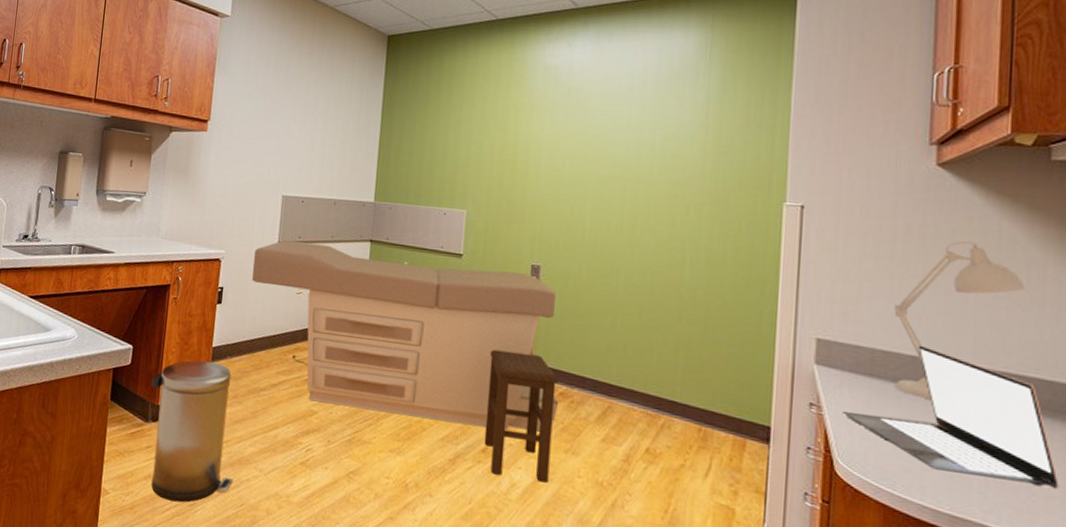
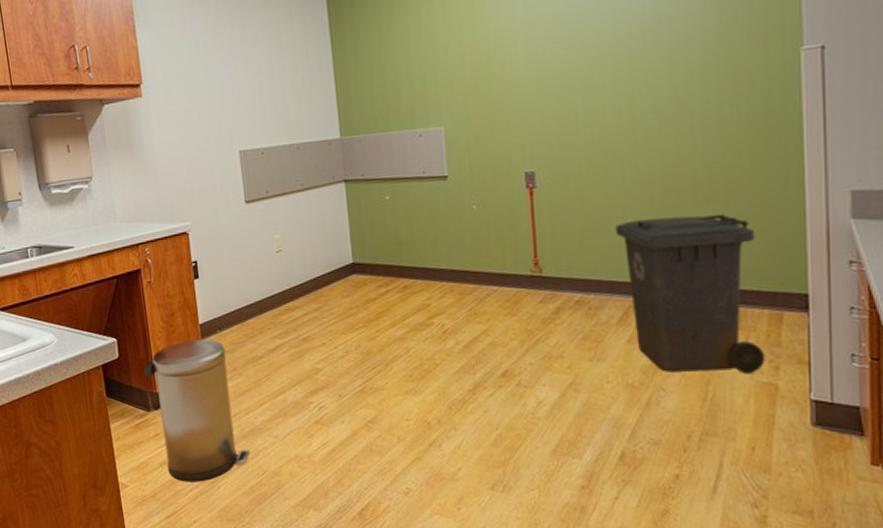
examination table: present [251,240,559,432] -> none [221,183,576,359]
stool: present [484,349,558,483] -> none [494,267,576,396]
recycling bin: none [604,327,728,494] -> present [615,213,765,373]

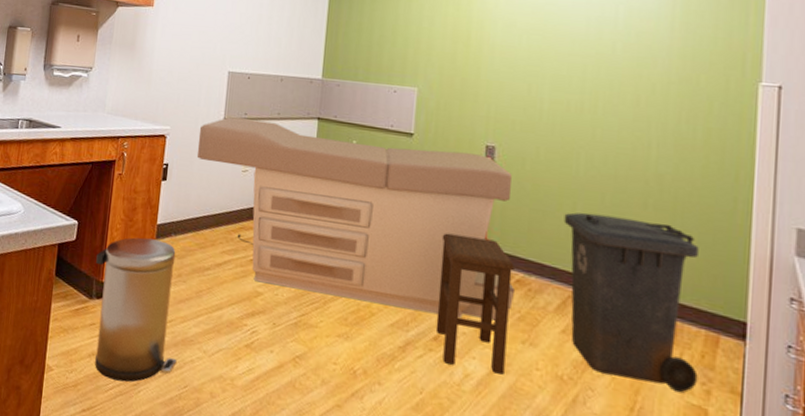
examination table: none [221,183,576,359] -> present [196,117,516,321]
stool: none [494,267,576,396] -> present [435,233,514,375]

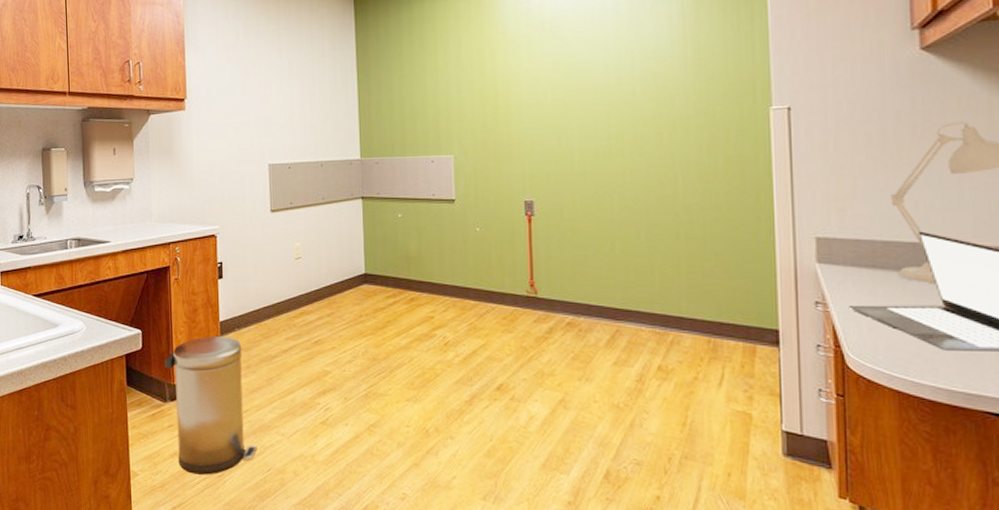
examination table: present [196,117,516,321] -> none [248,207,567,367]
stool: present [435,233,514,375] -> none [493,289,565,412]
recycling bin: present [564,212,699,392] -> none [604,250,740,401]

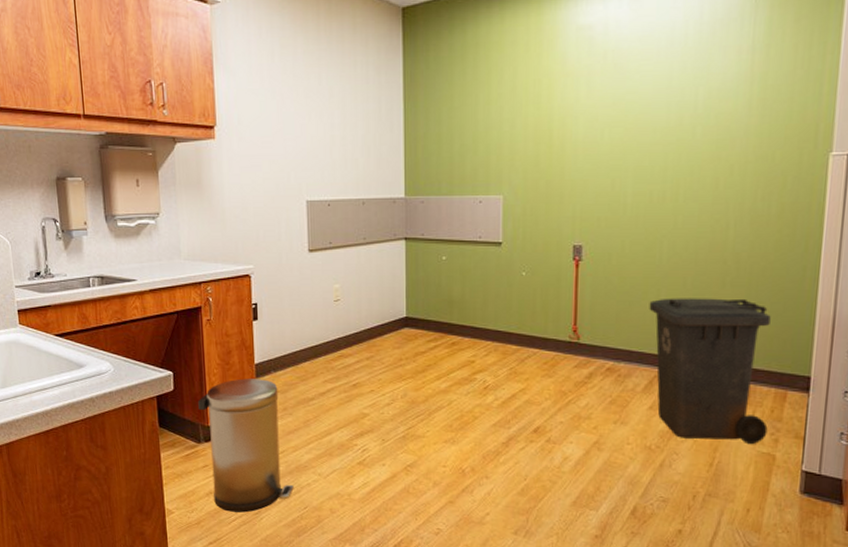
recycling bin: none [604,250,740,401] -> present [649,298,771,444]

